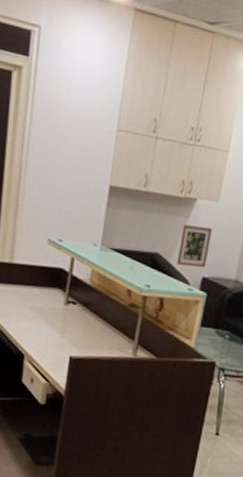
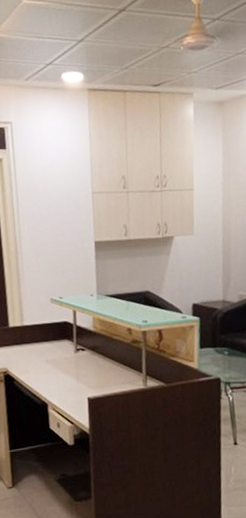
picture frame: present [176,224,213,268] -> none [166,259,194,298]

